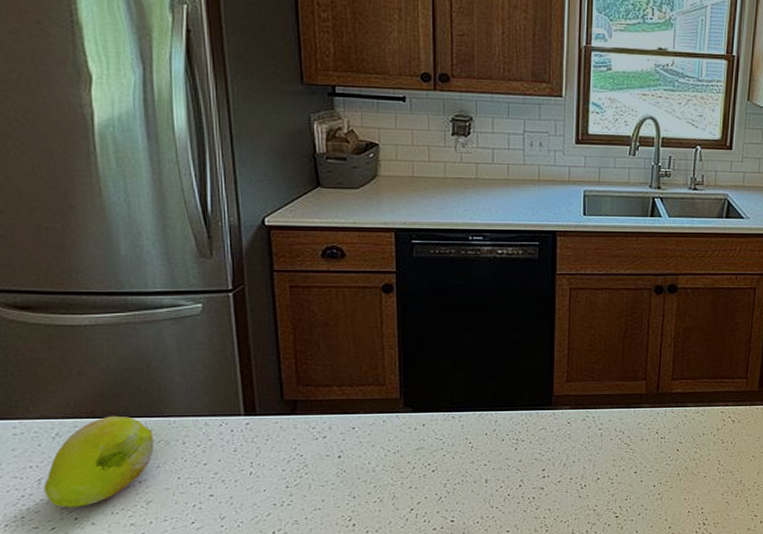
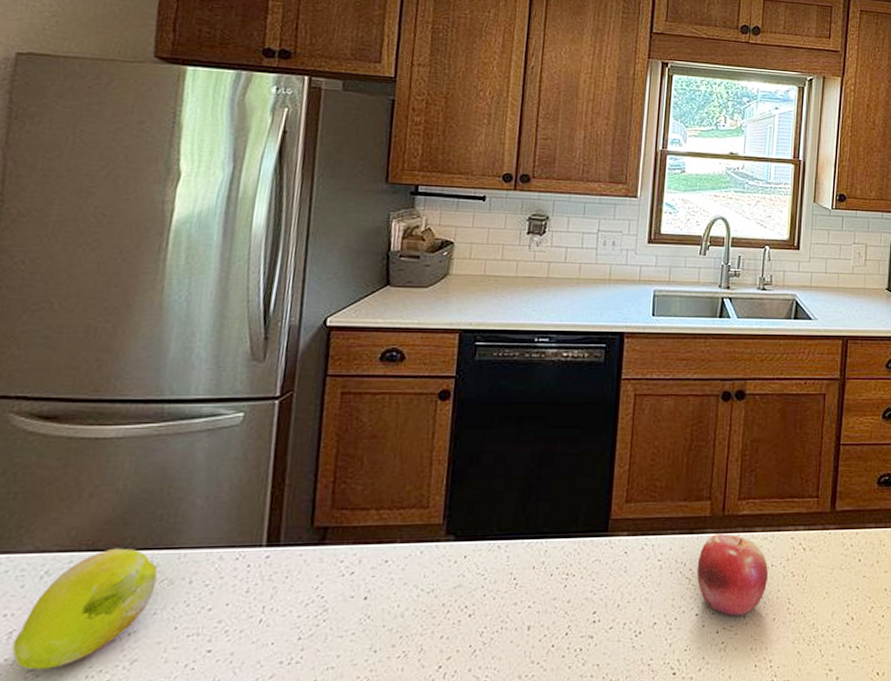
fruit: none [634,408,701,473] -> present [696,533,769,616]

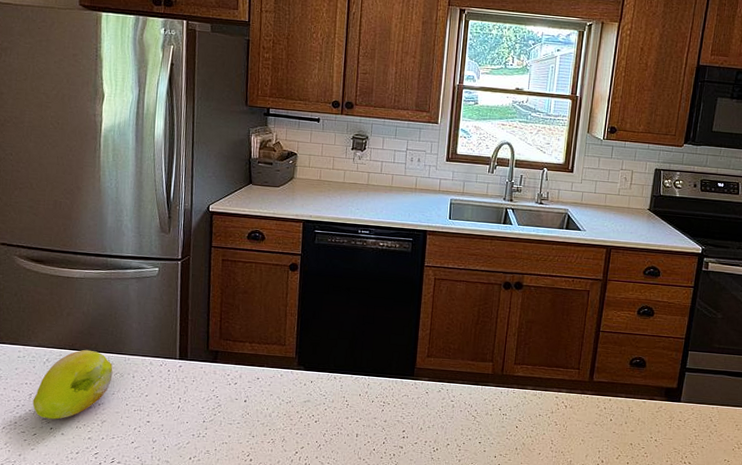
fruit: present [696,533,769,616] -> none [480,387,537,448]

